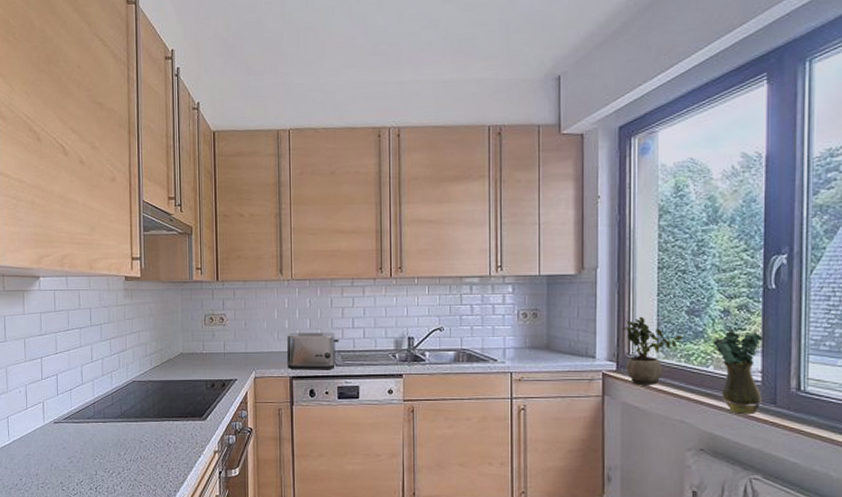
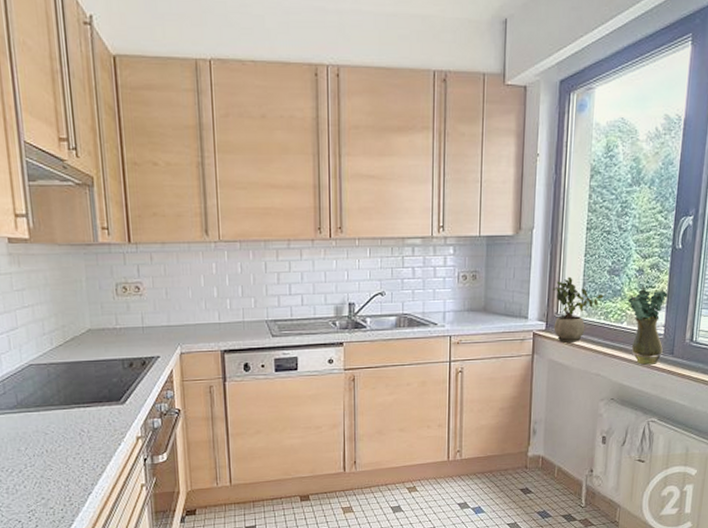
toaster: present [286,332,339,370] -> none [215,300,275,343]

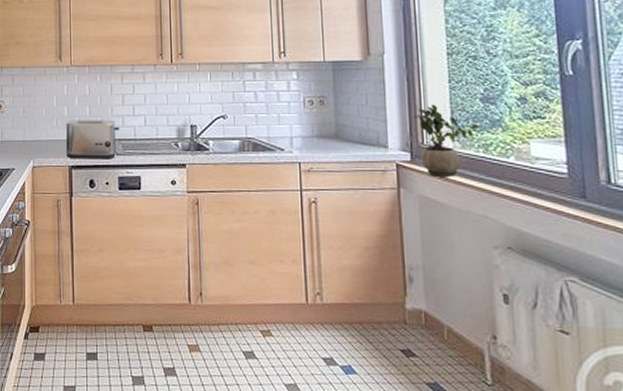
toaster: none [215,300,275,343] -> present [65,120,119,160]
vase: present [627,285,668,365] -> none [511,115,570,209]

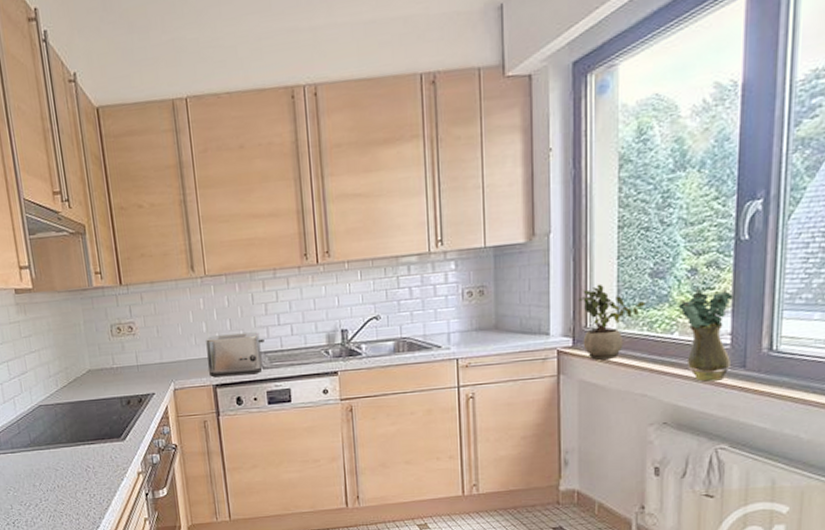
vase: none [511,115,570,209] -> present [678,287,733,382]

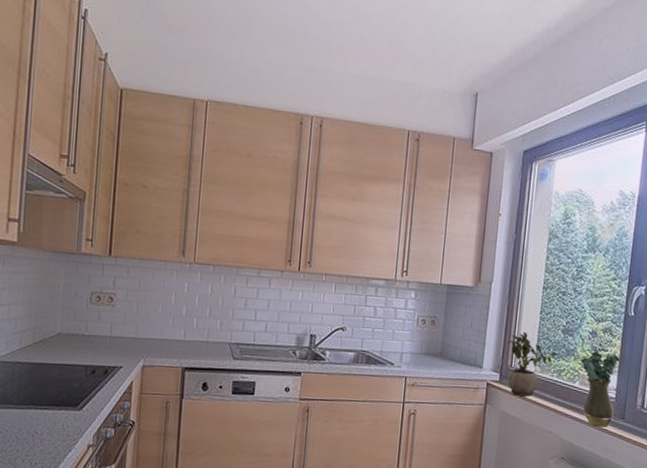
toaster: present [205,332,265,378] -> none [180,320,239,363]

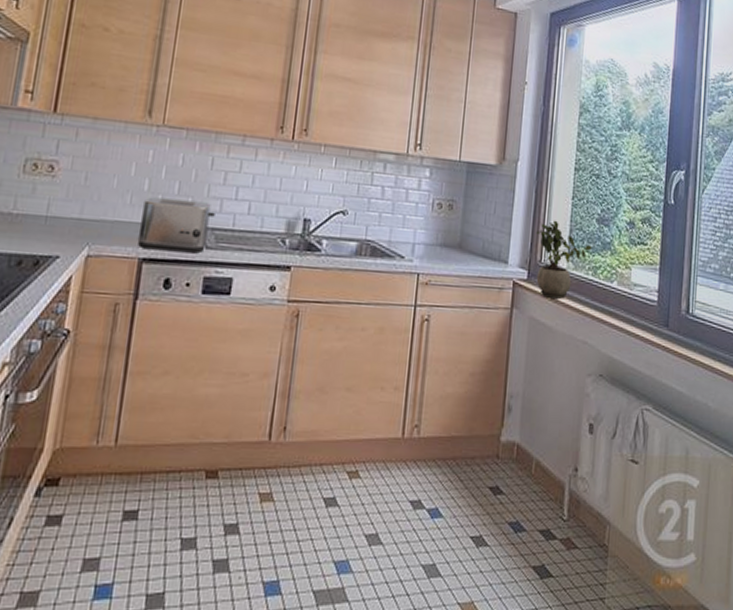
toaster: none [180,320,239,363] -> present [137,197,215,254]
vase: present [580,347,620,427] -> none [618,240,661,337]

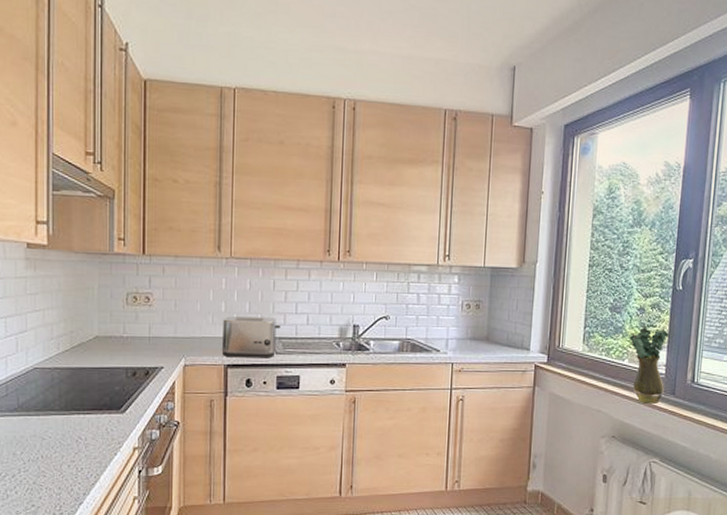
potted plant: present [536,220,592,299] -> none [554,311,606,377]
vase: none [618,240,661,337] -> present [629,324,669,404]

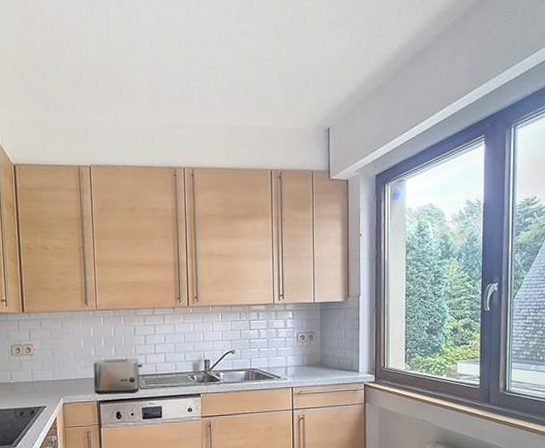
vase: present [629,324,669,404] -> none [445,342,481,412]

